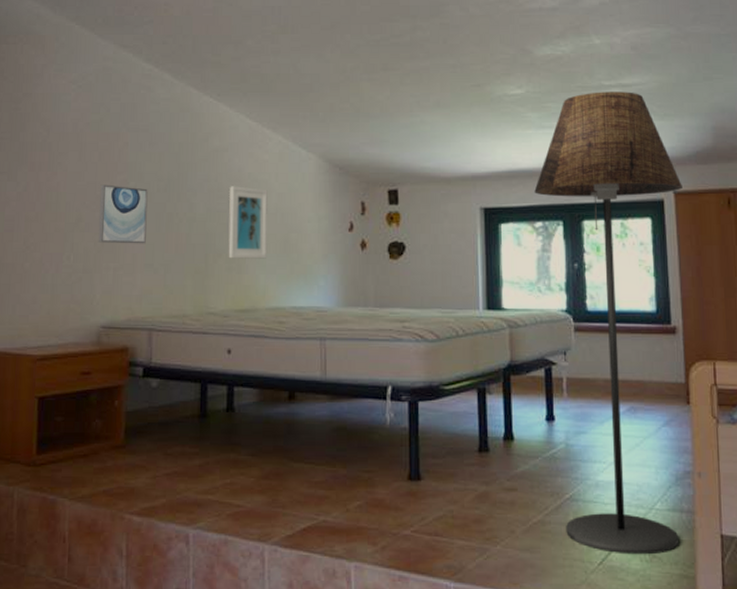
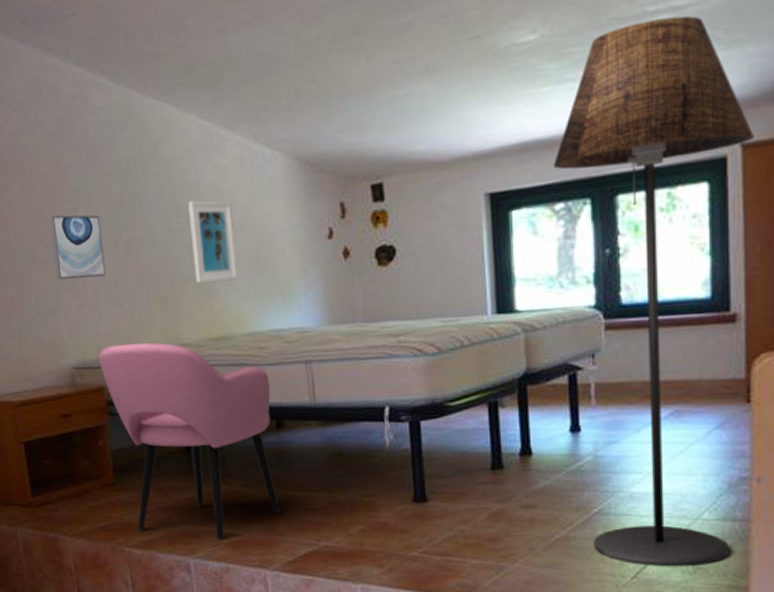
armchair: none [127,308,286,511] -> present [98,342,281,541]

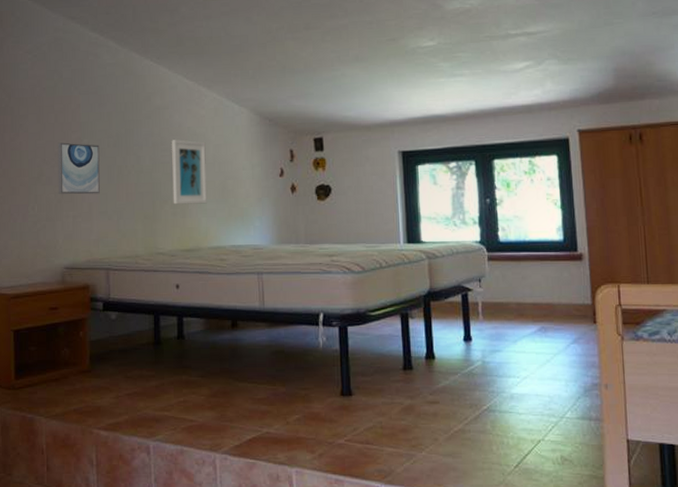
armchair: present [98,342,281,541] -> none [87,250,231,426]
floor lamp: present [553,15,754,567] -> none [448,39,589,458]

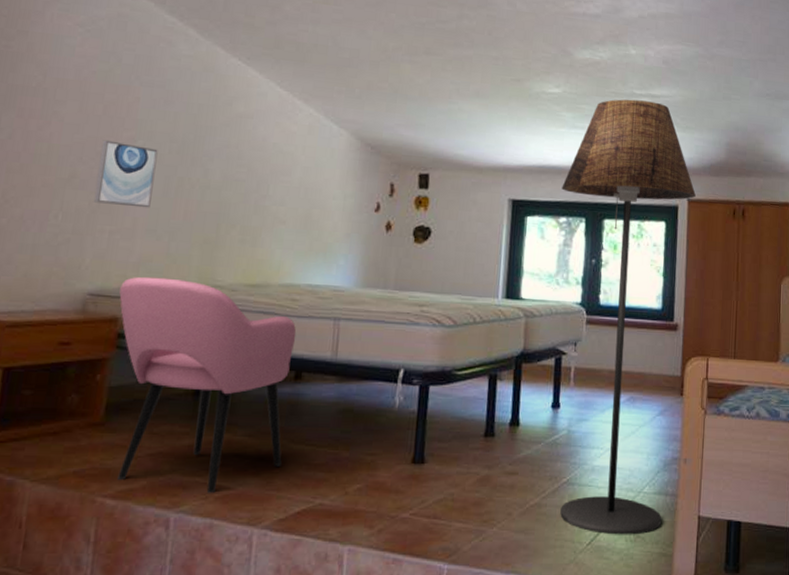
armchair: none [87,250,231,426] -> present [117,276,297,494]
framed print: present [172,139,207,205] -> none [242,155,293,234]
floor lamp: none [448,39,589,458] -> present [560,99,696,535]

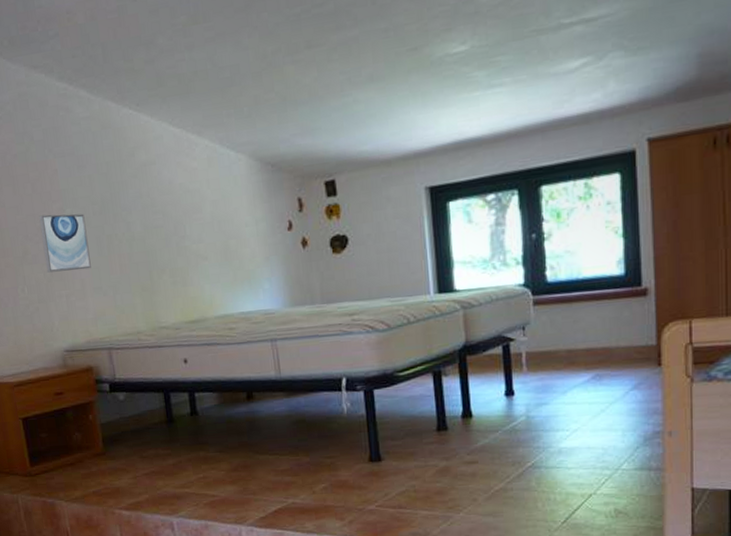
armchair: present [117,276,297,494] -> none [87,326,252,502]
floor lamp: present [560,99,696,535] -> none [484,27,658,513]

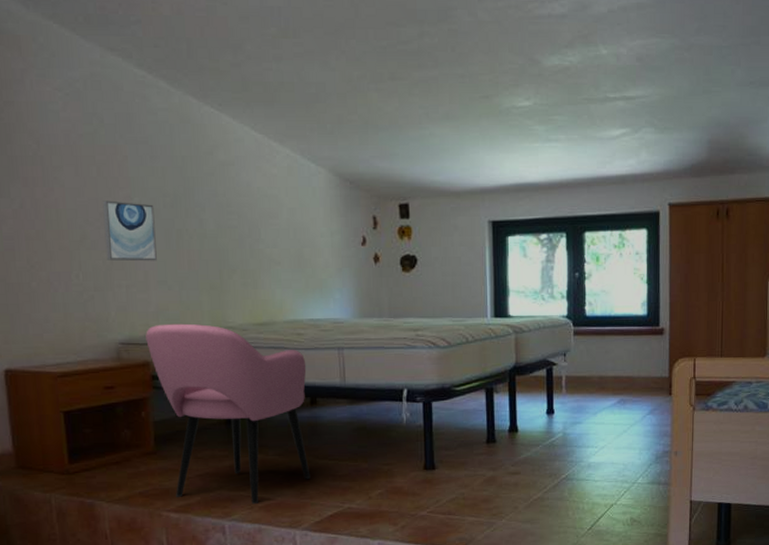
armchair: none [87,326,252,502] -> present [145,323,311,505]

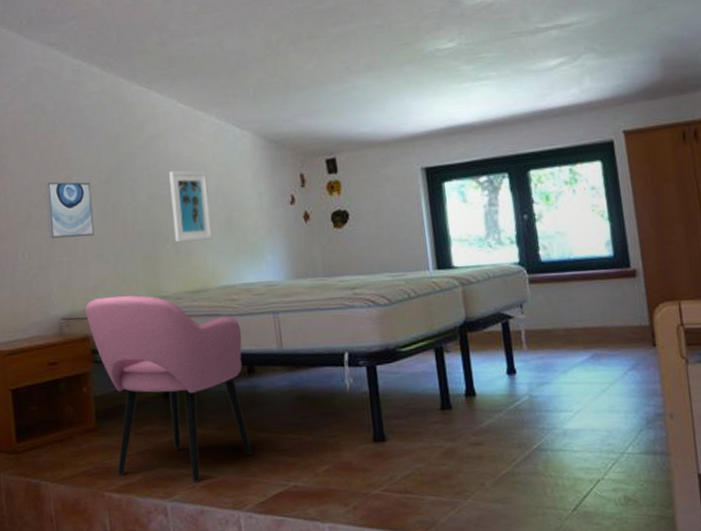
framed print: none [239,201,281,274] -> present [169,170,212,243]

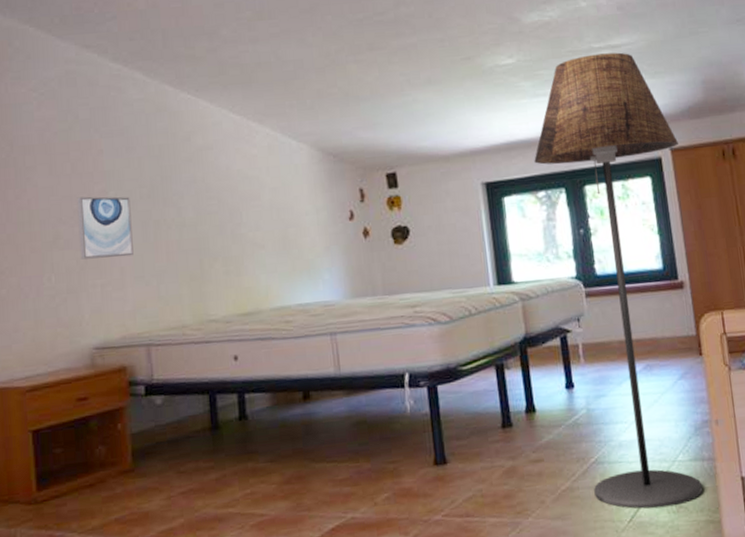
armchair: present [85,295,252,484] -> none [122,319,307,523]
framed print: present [169,170,212,243] -> none [219,185,266,262]
floor lamp: none [475,32,655,500] -> present [534,52,703,510]

